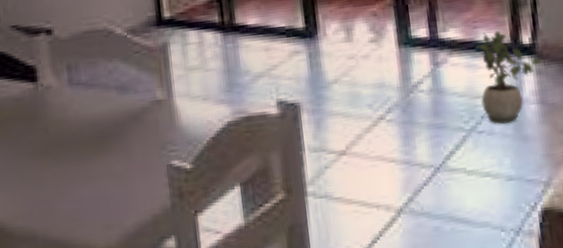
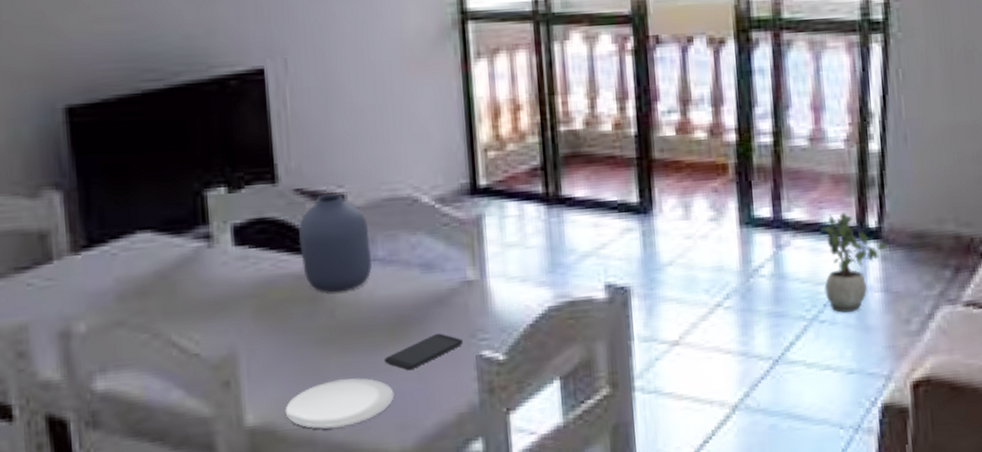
plate: none [11,184,99,227] -> present [285,378,394,429]
vase: none [15,28,78,112] -> present [297,193,373,292]
mobile phone: none [89,146,156,178] -> present [384,333,464,371]

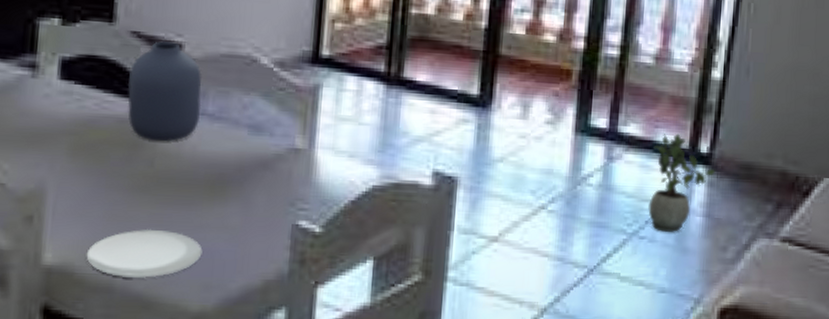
mobile phone: present [384,333,464,371] -> none [197,197,282,231]

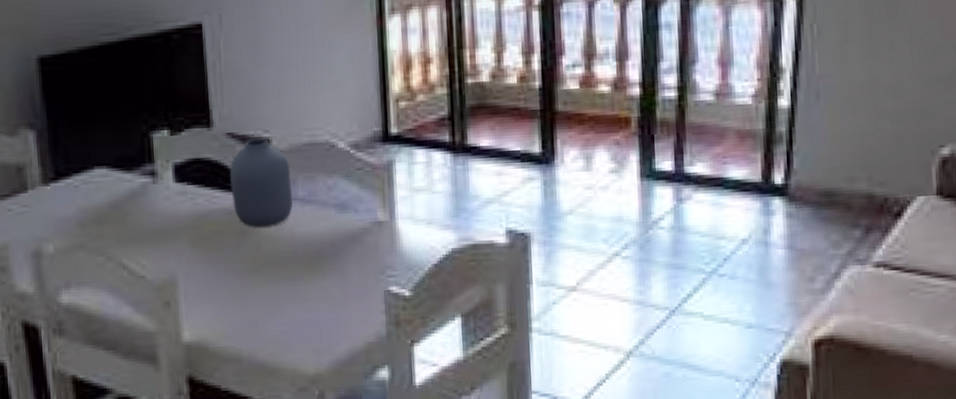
plate: present [86,229,203,278] -> none [216,304,311,348]
potted plant: present [648,133,715,232] -> none [724,167,793,267]

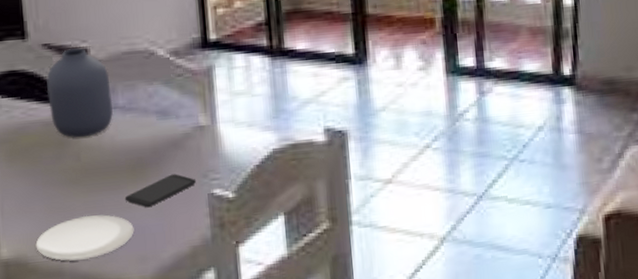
plate: none [216,304,311,348] -> present [35,215,134,261]
mobile phone: none [302,268,373,301] -> present [124,174,197,208]

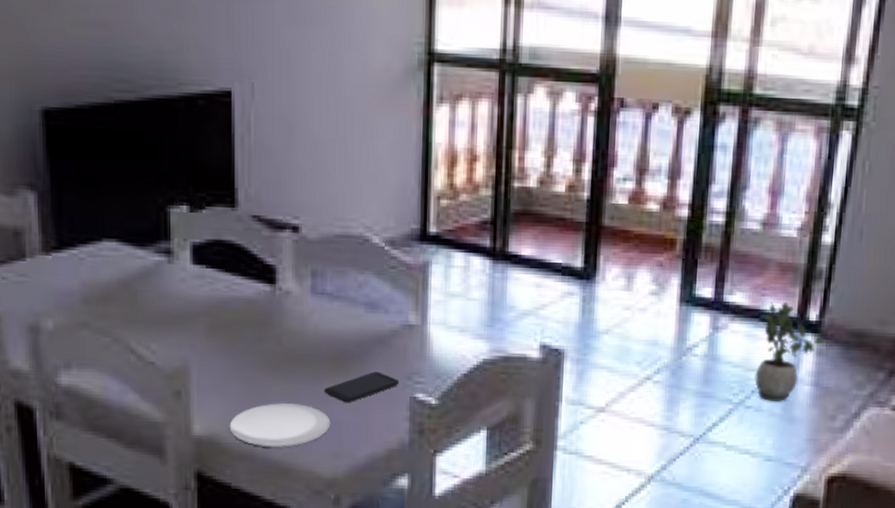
vase: present [45,48,114,137] -> none [252,223,321,321]
potted plant: none [520,61,580,153] -> present [754,301,824,401]

